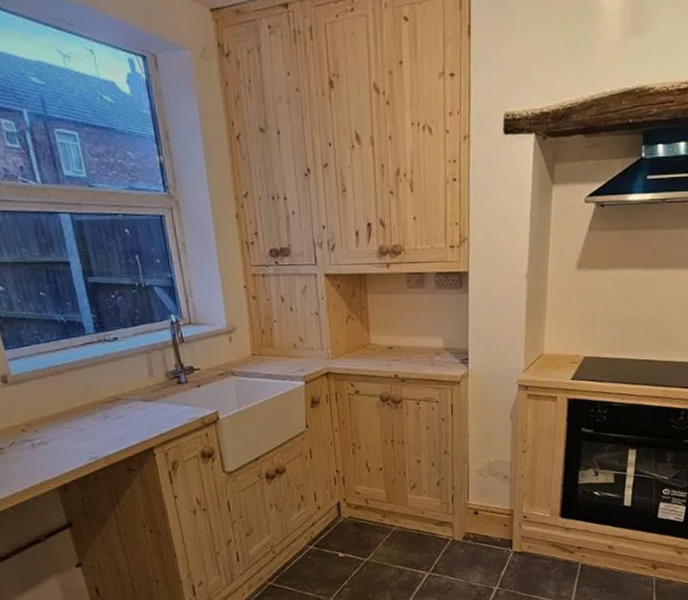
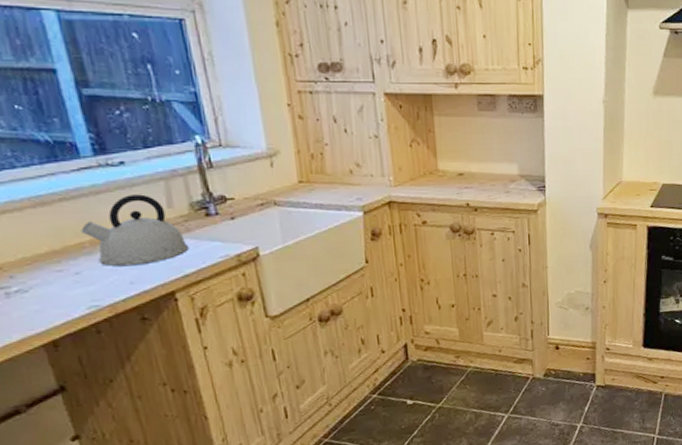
kettle: none [85,365,165,426] -> present [81,194,190,267]

